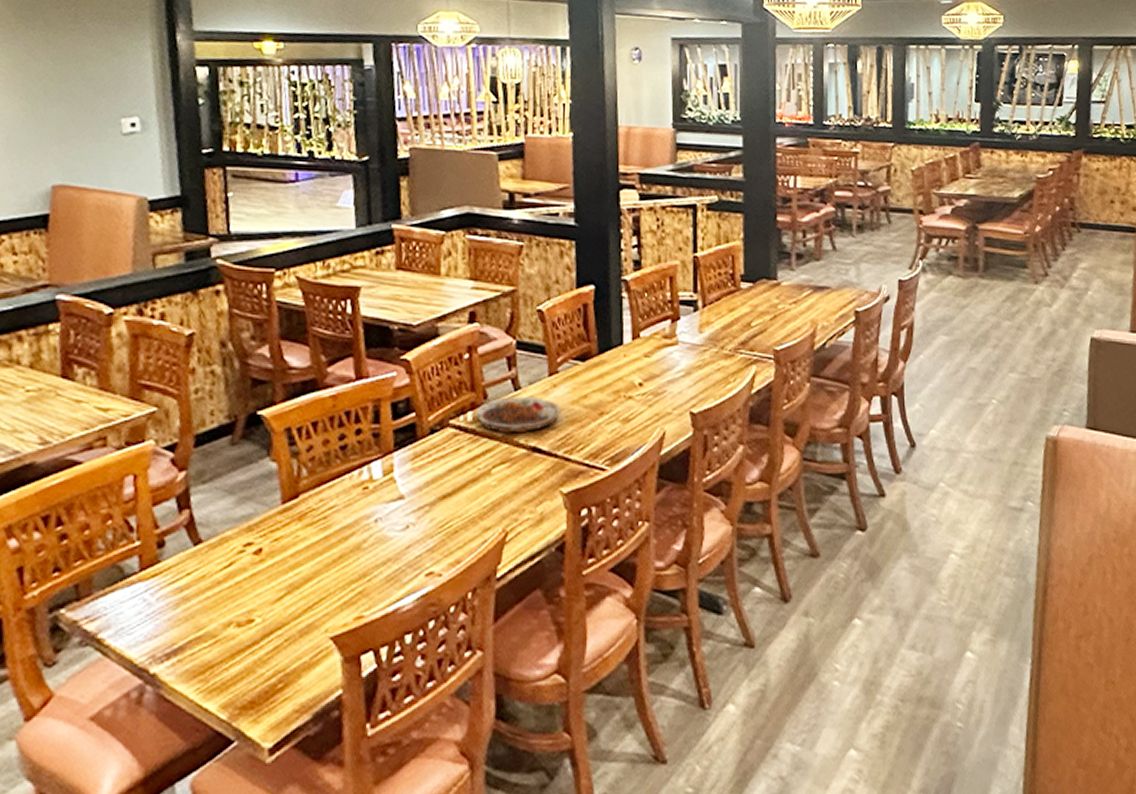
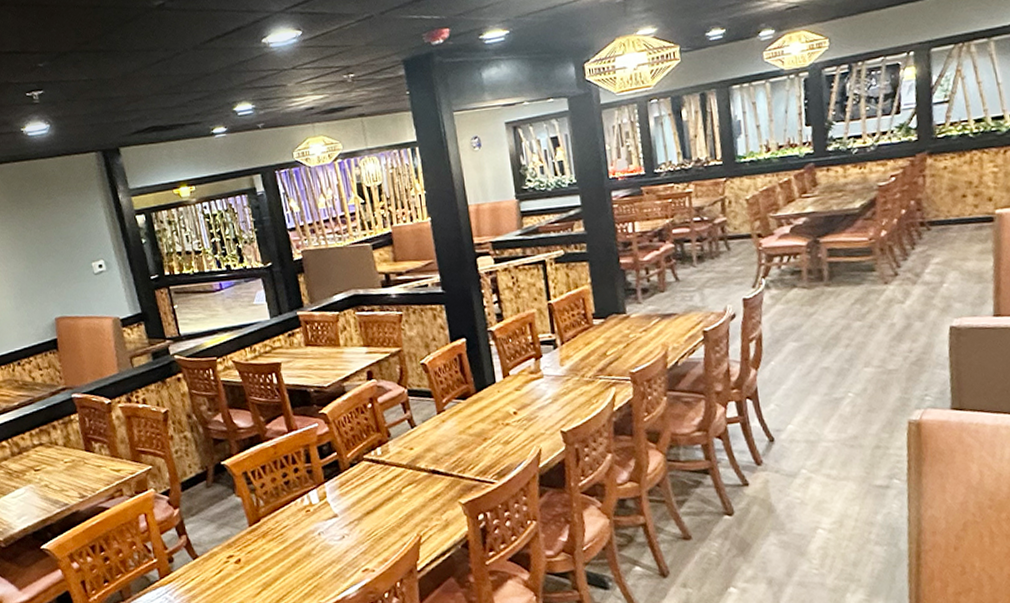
plate: present [476,397,561,433] -> none [383,431,451,462]

